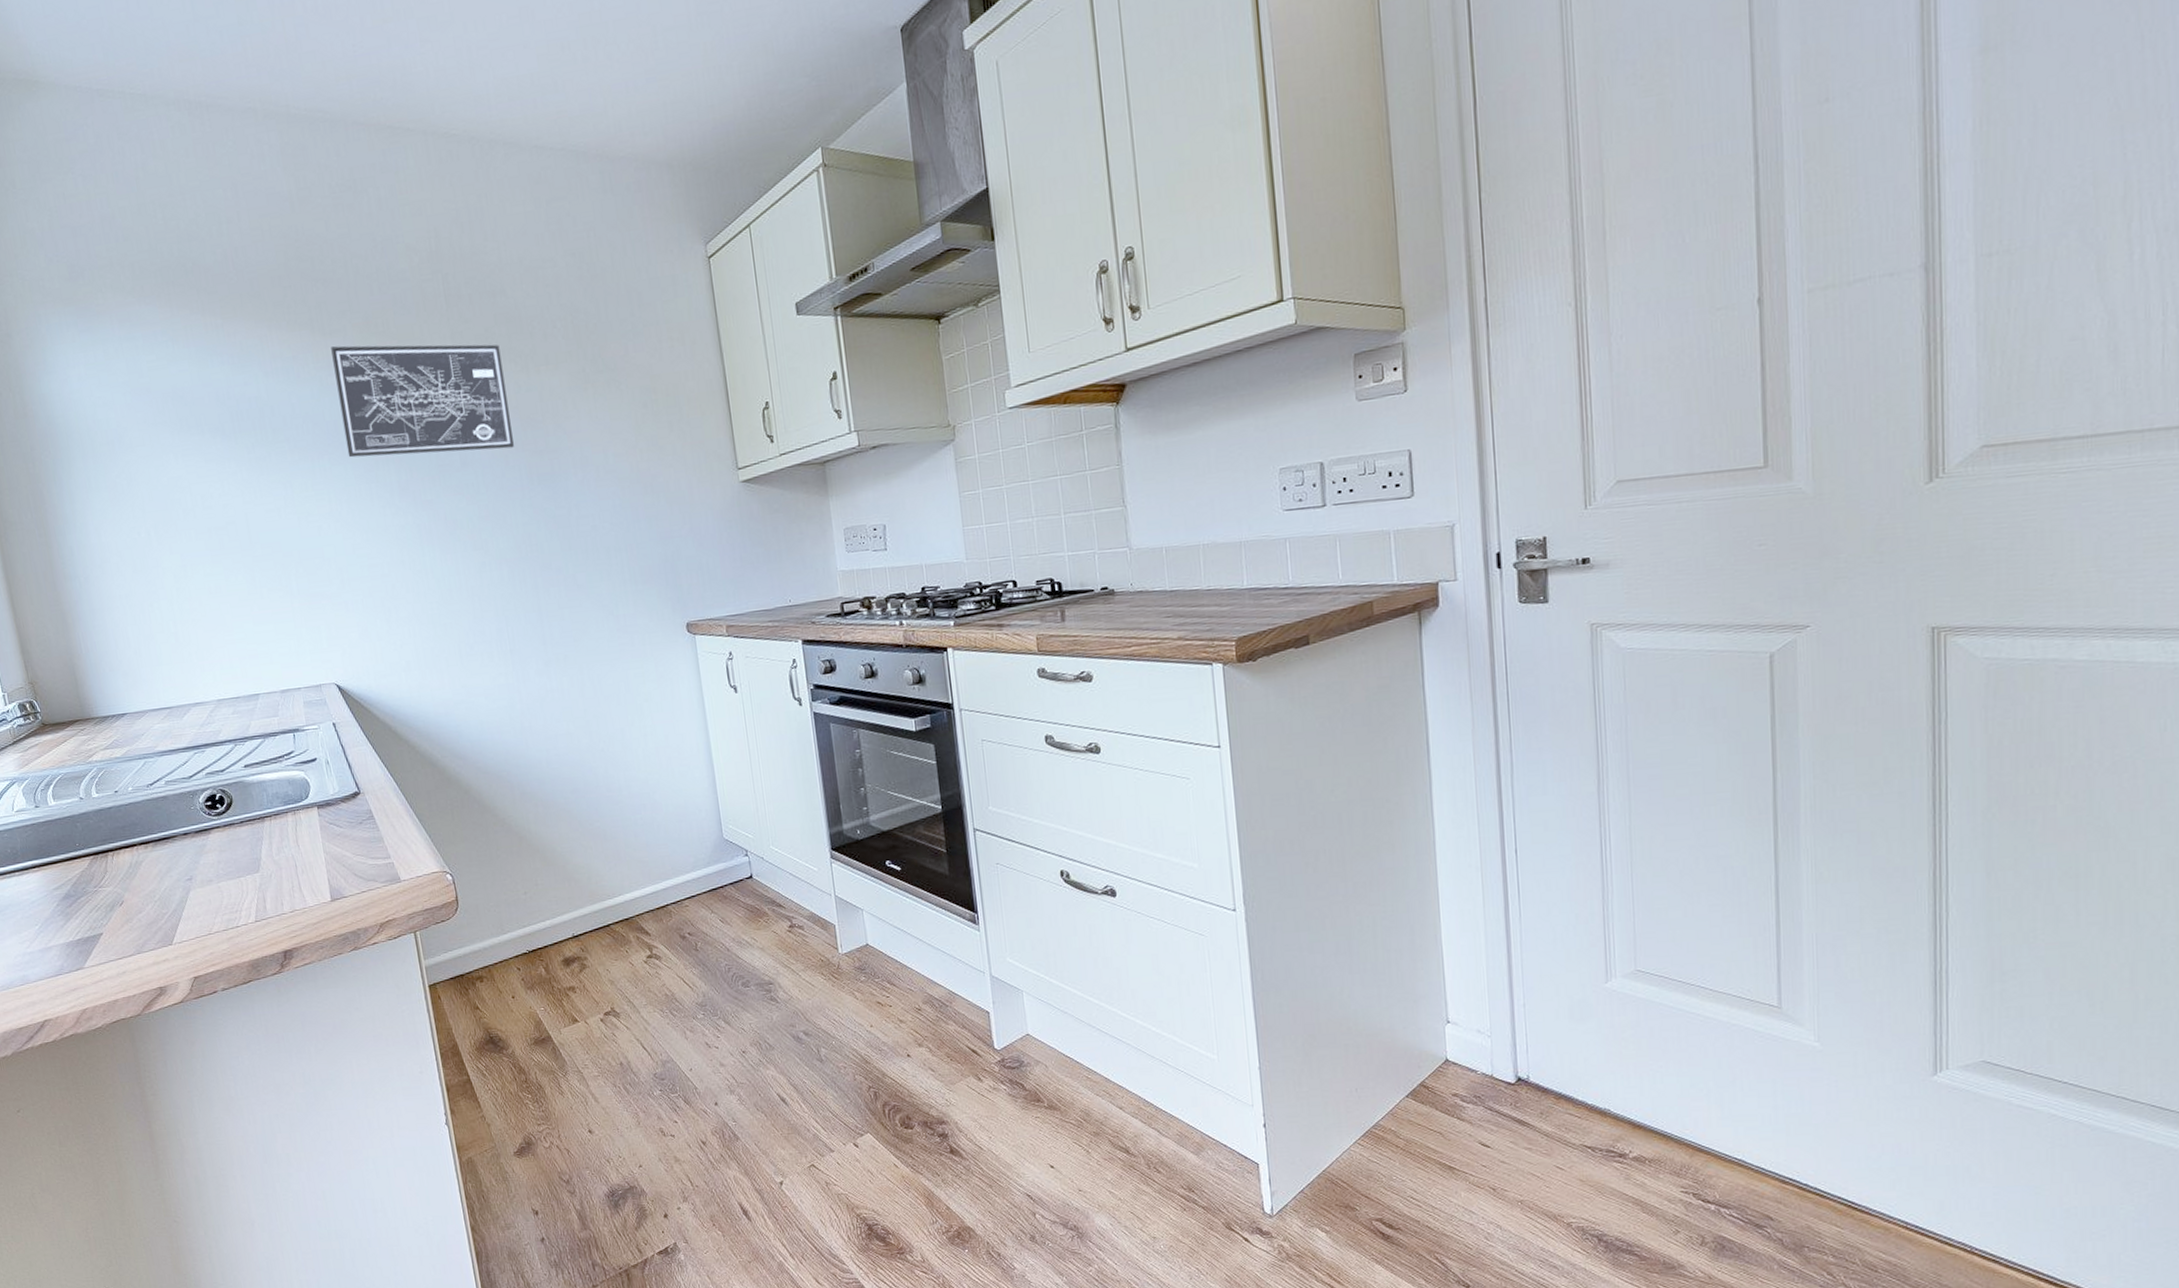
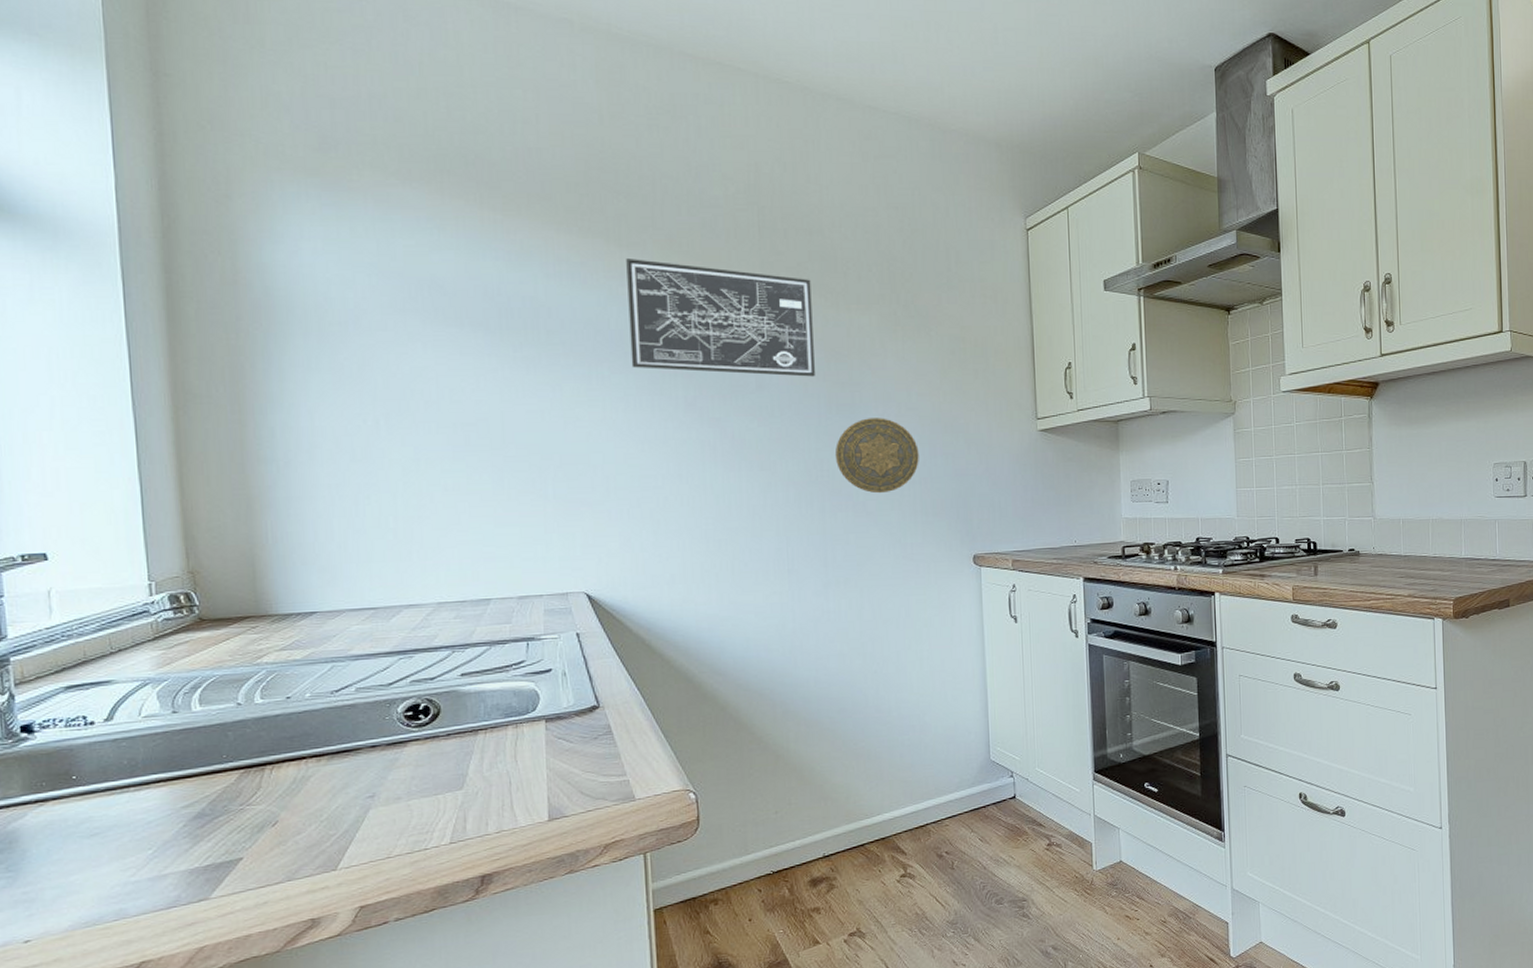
decorative plate: none [541,484,623,565] -> present [834,418,919,494]

